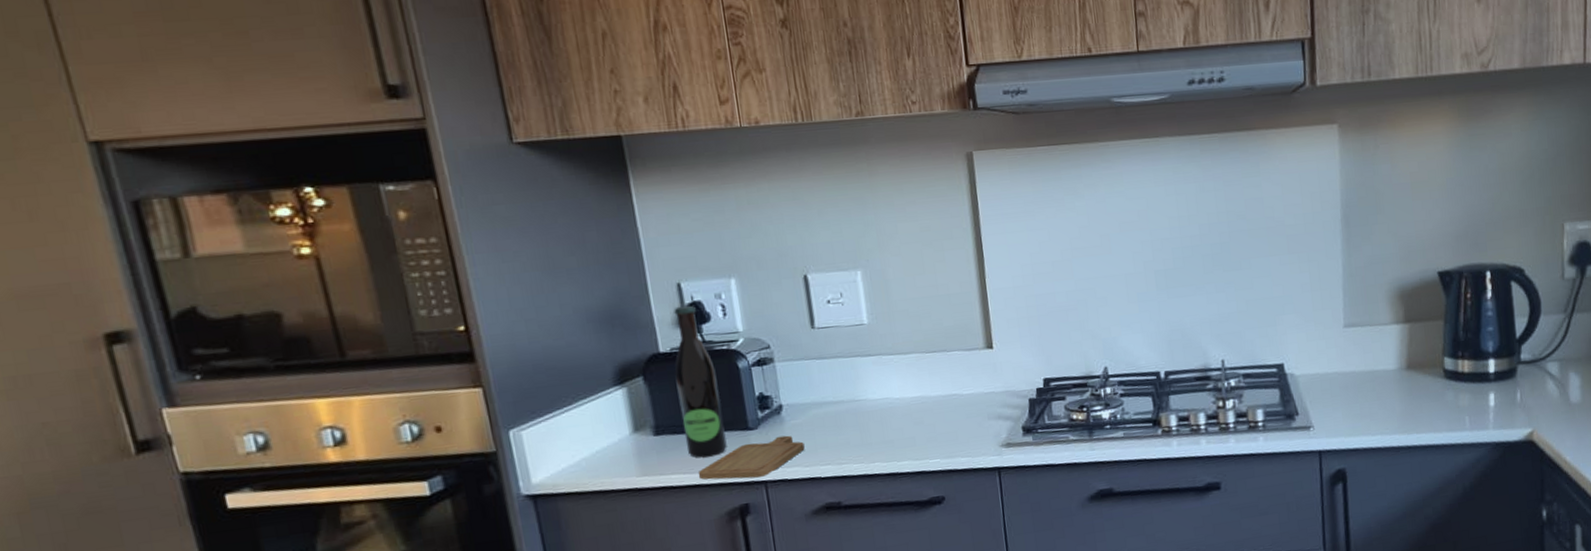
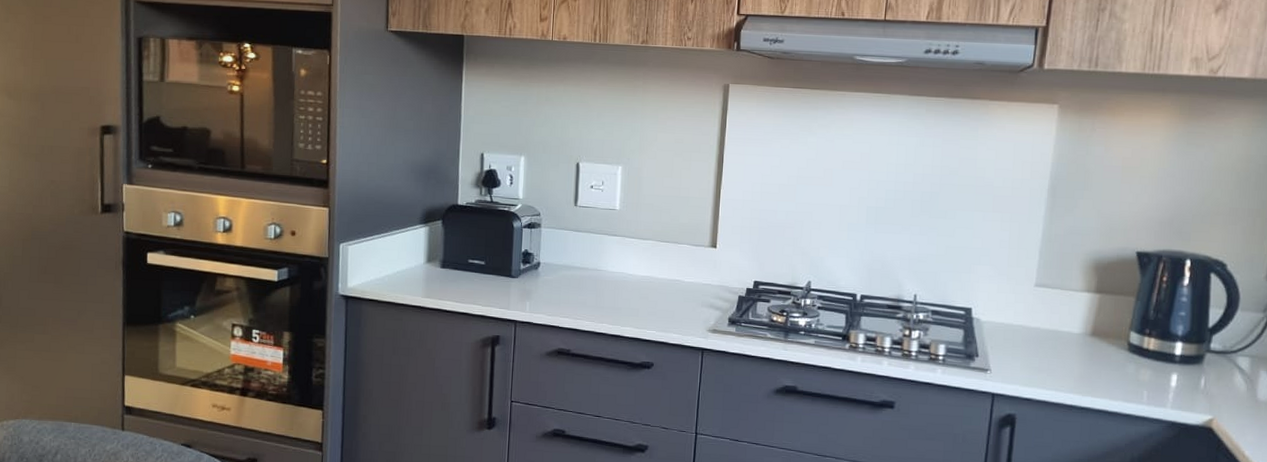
bottle: present [674,305,727,457] -> none [462,171,496,292]
chopping board: present [697,435,805,481] -> none [466,287,551,318]

